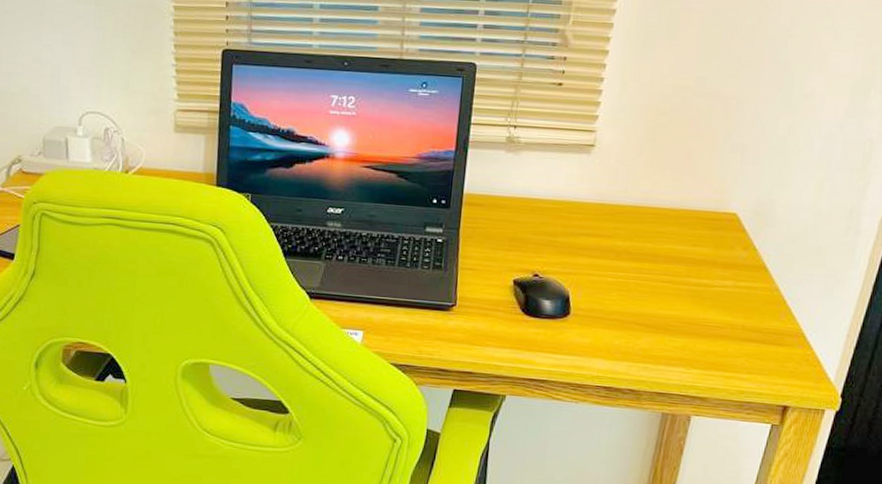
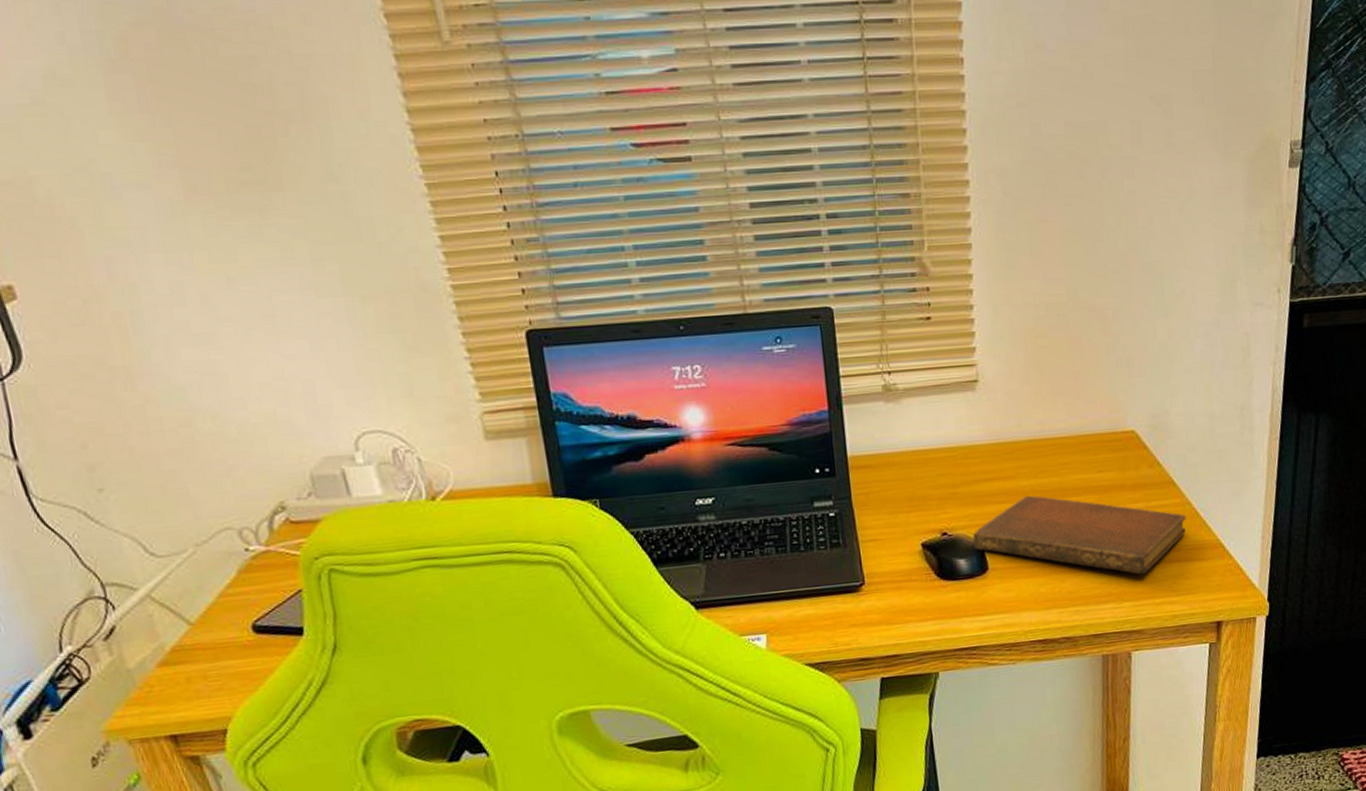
notebook: none [560,256,772,347] -> present [972,495,1186,575]

